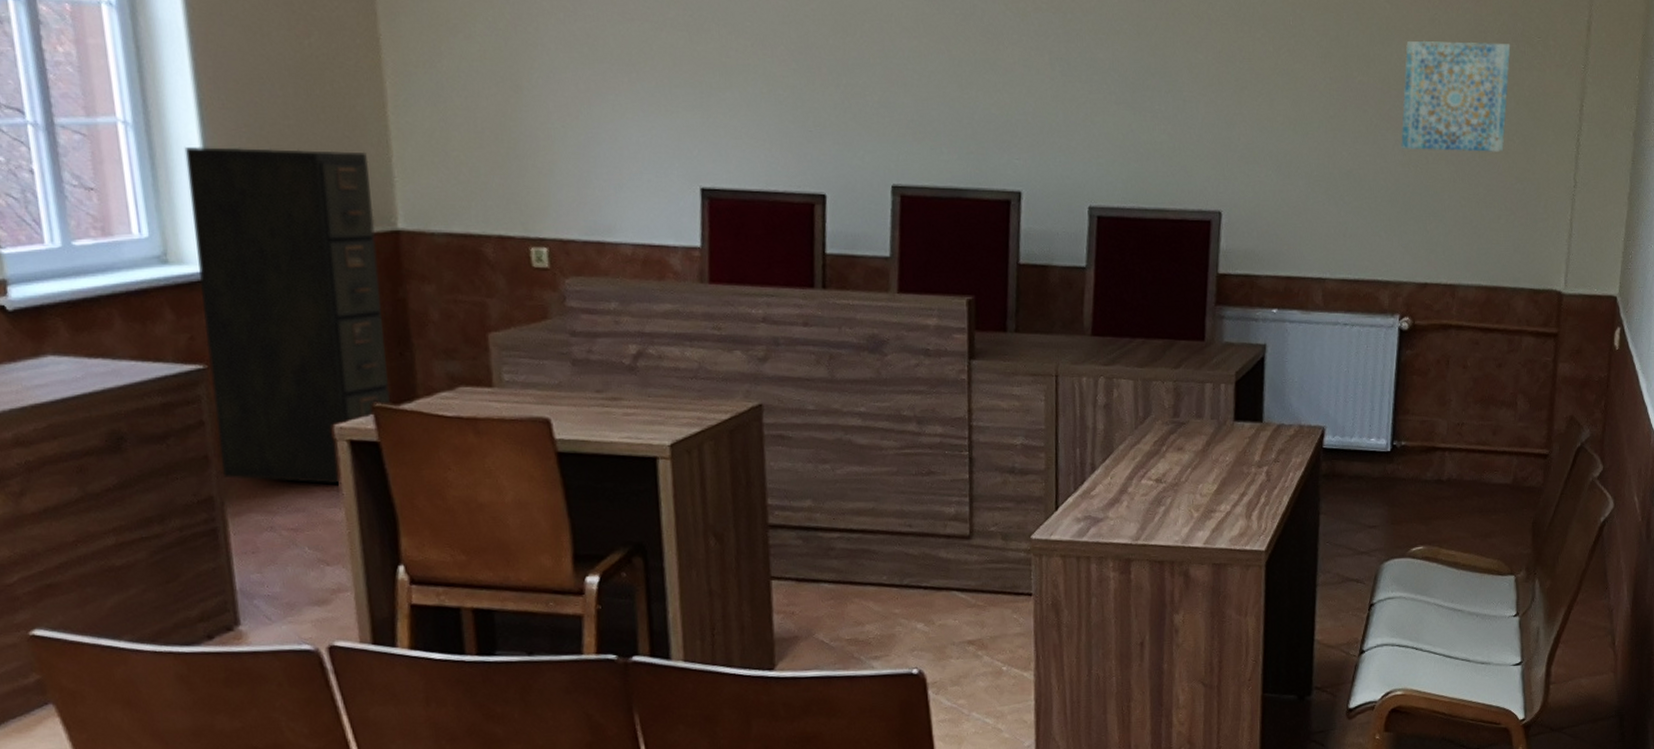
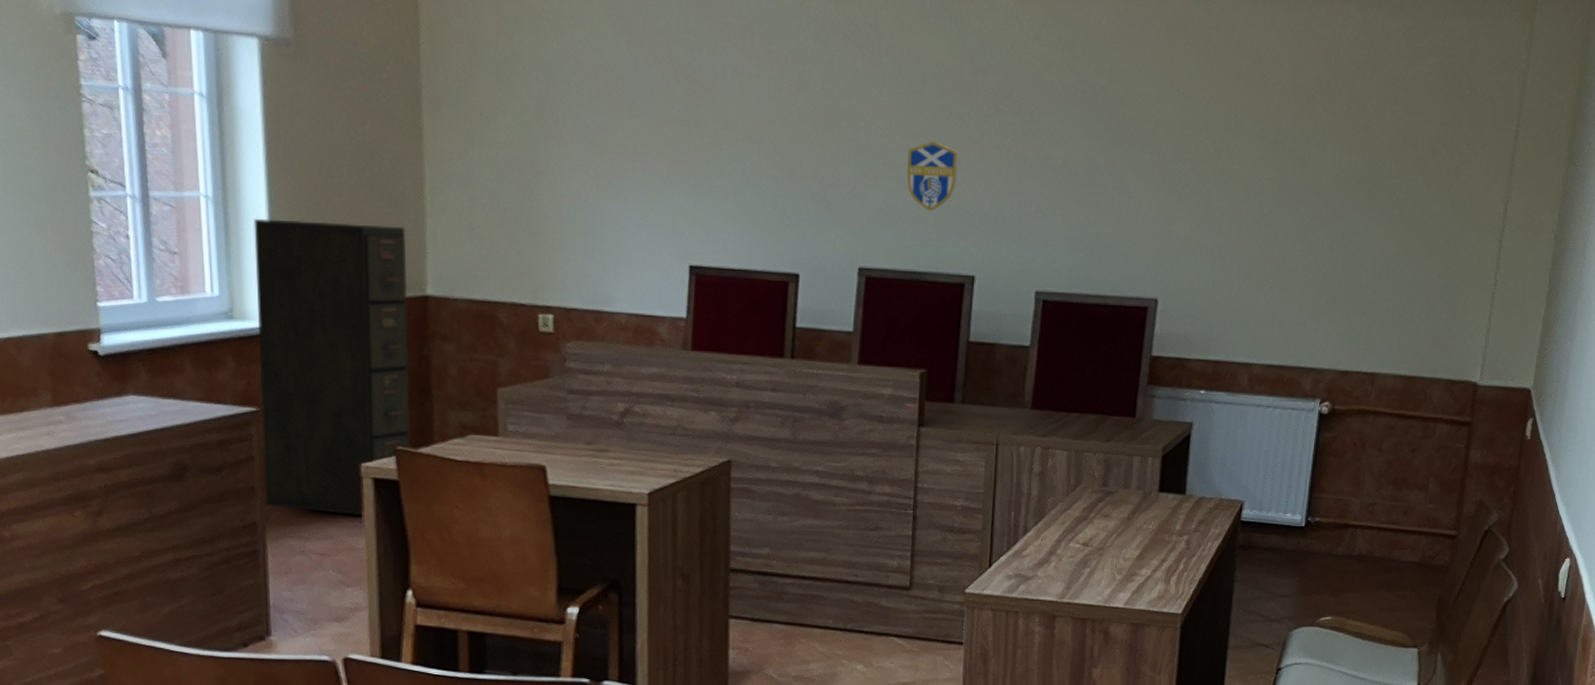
emblem: none [939,44,996,122] -> present [906,141,959,212]
wall art: present [1401,40,1511,152] -> none [1330,145,1440,251]

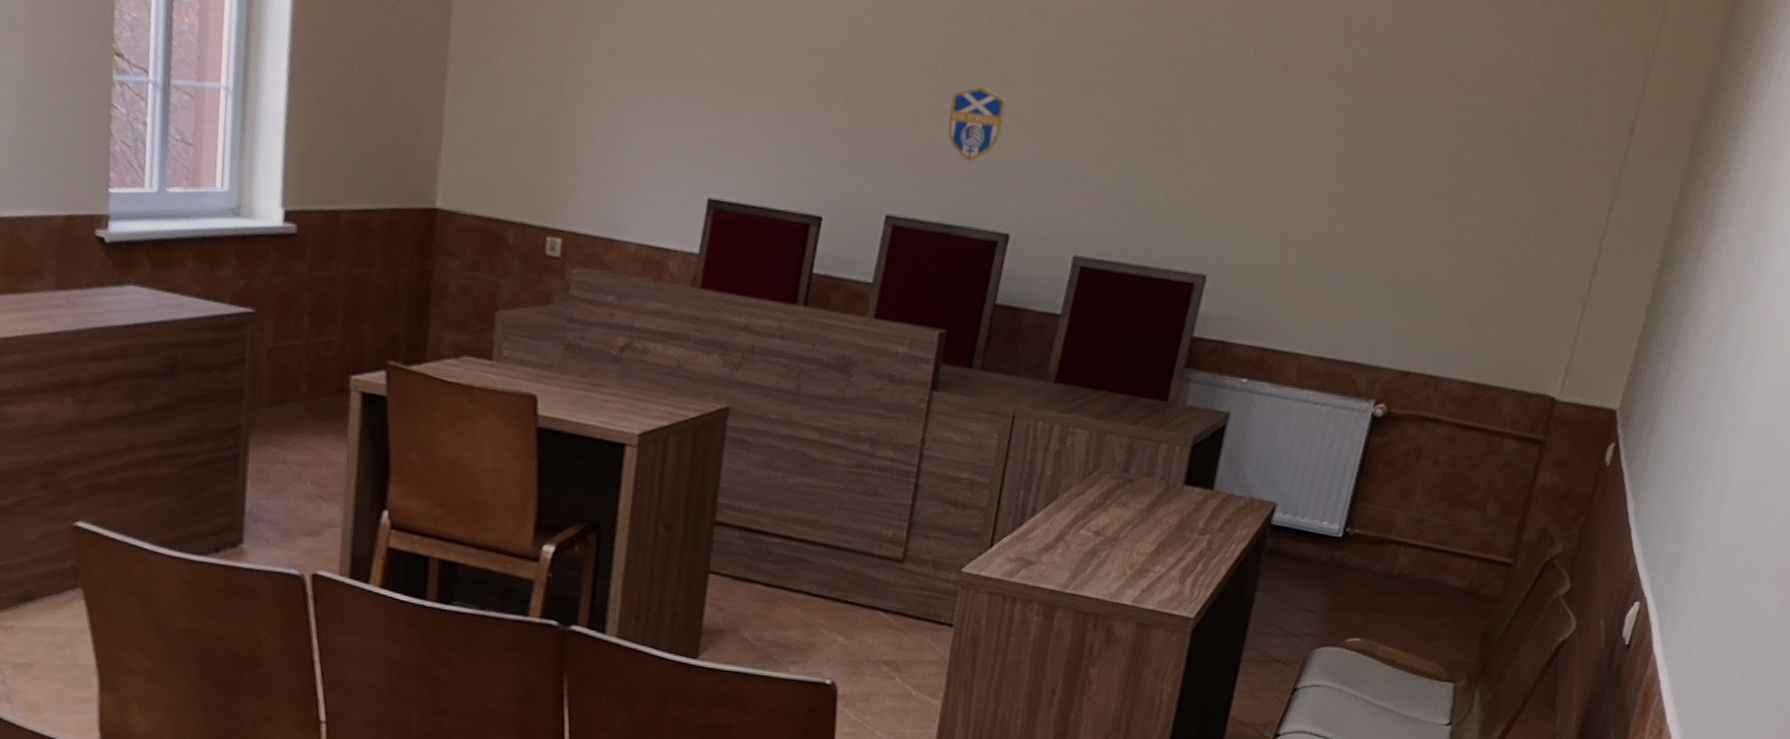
filing cabinet: present [253,219,411,516] -> none [252,115,421,430]

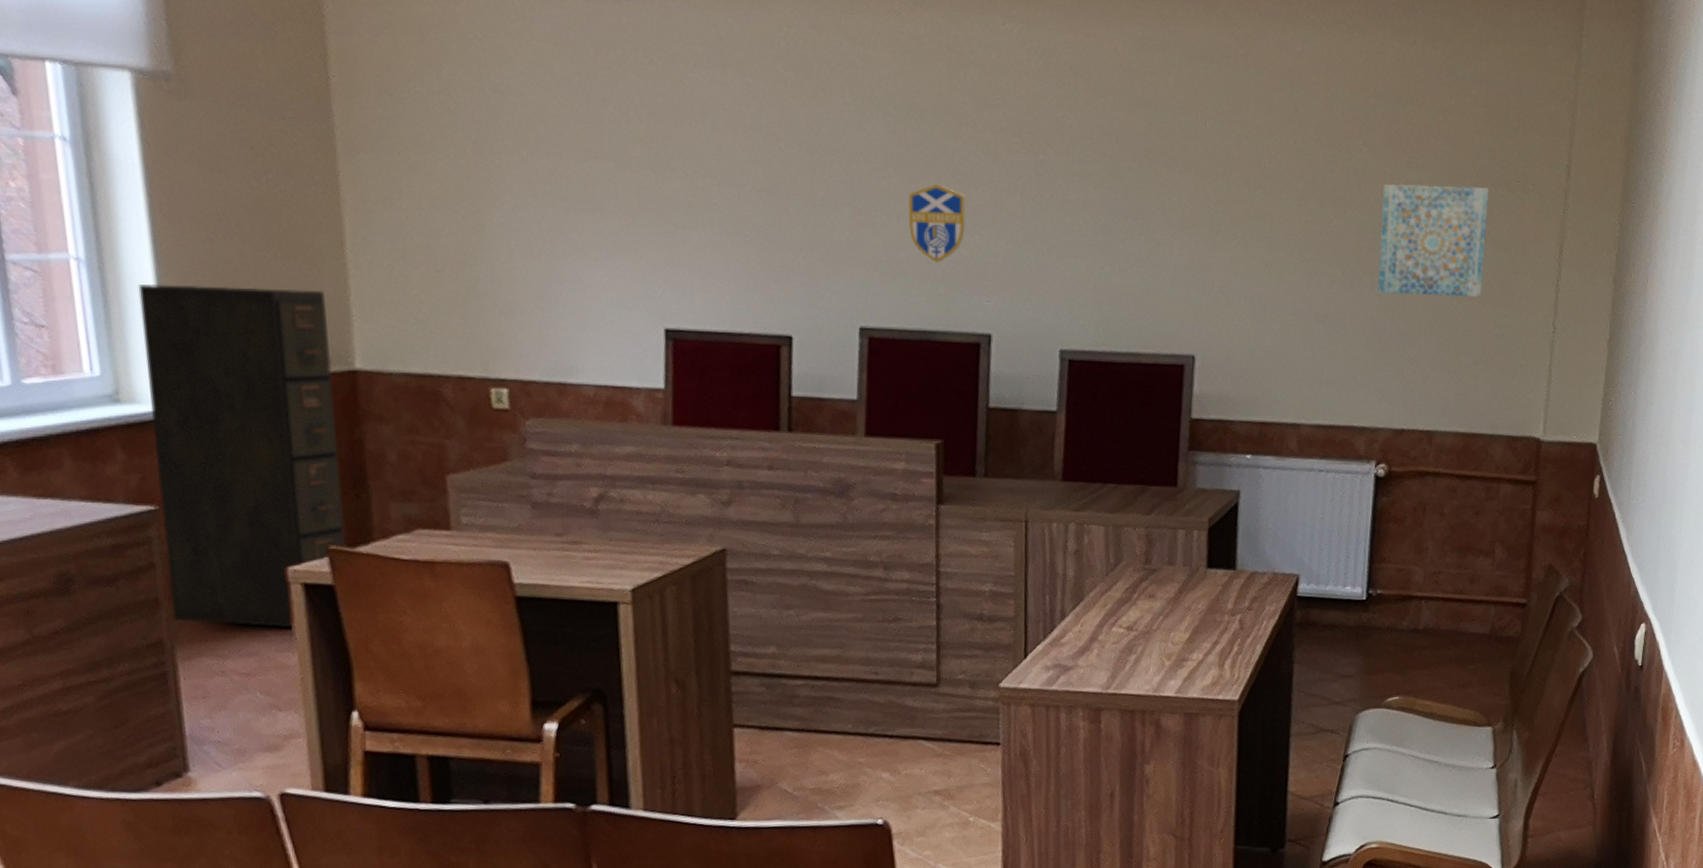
filing cabinet: none [252,115,421,430] -> present [138,284,347,628]
wall art: none [1405,125,1543,247] -> present [1377,183,1489,297]

